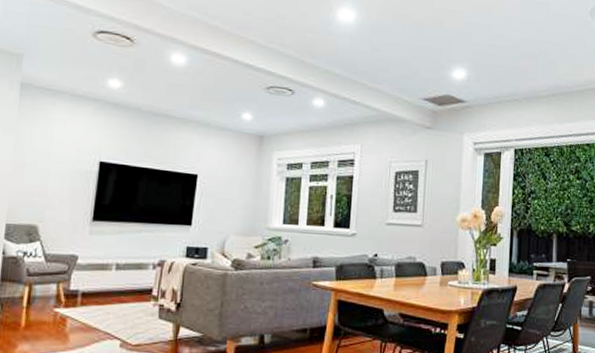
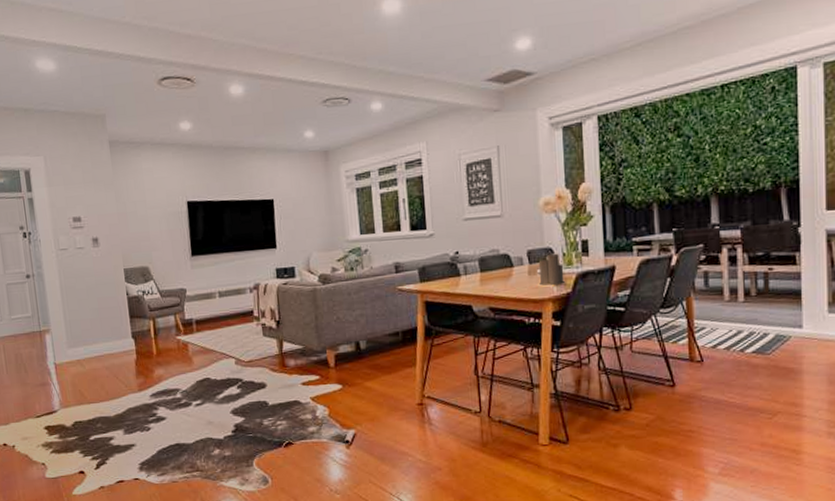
candle: none [449,266,473,300] -> present [538,252,566,286]

